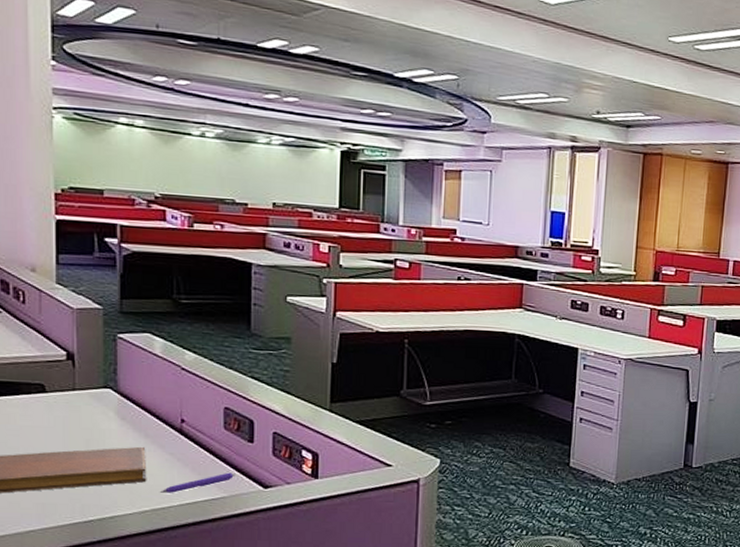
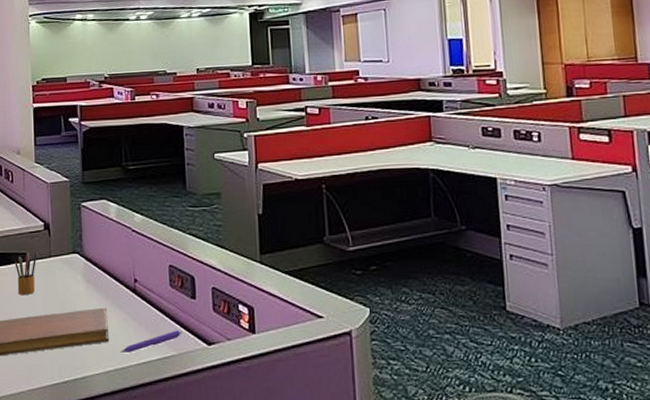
pencil box: none [25,381,56,429] -> present [15,251,37,294]

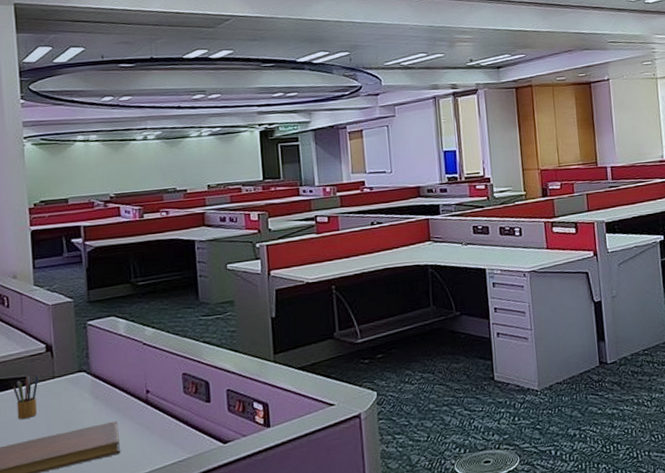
pen: present [120,330,182,353] -> none [132,433,197,462]

